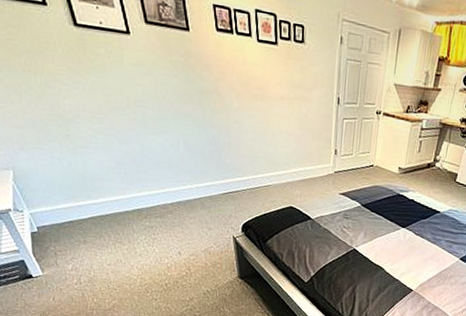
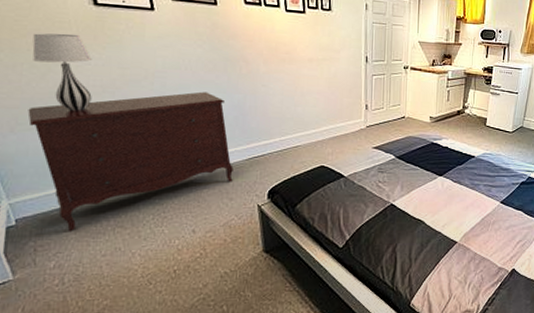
table lamp: none [25,53,83,135] -> present [32,33,92,111]
dresser: none [32,124,211,242] -> present [27,91,234,231]

